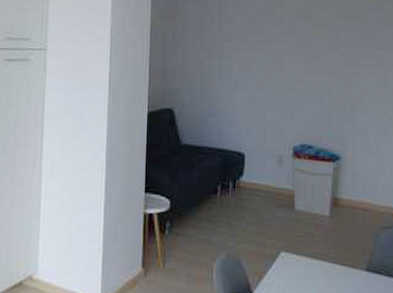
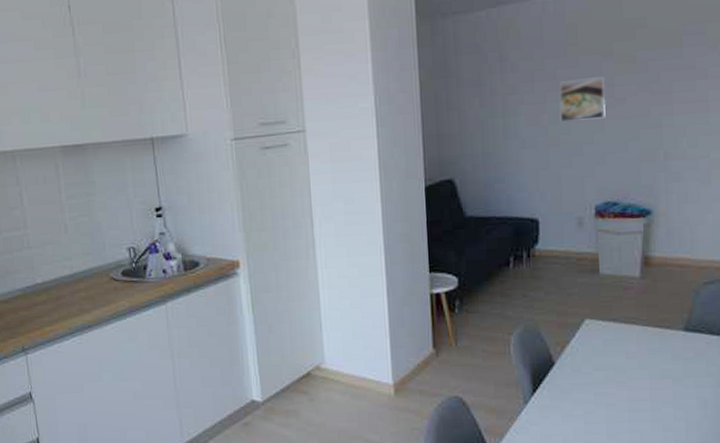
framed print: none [267,35,305,71] -> present [559,76,606,123]

